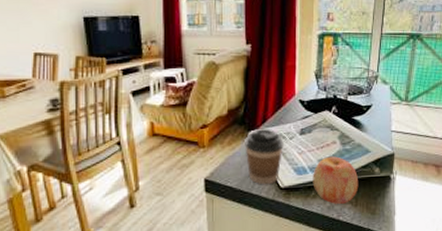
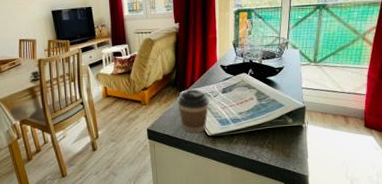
apple: present [313,156,359,204] -> none [234,110,275,149]

